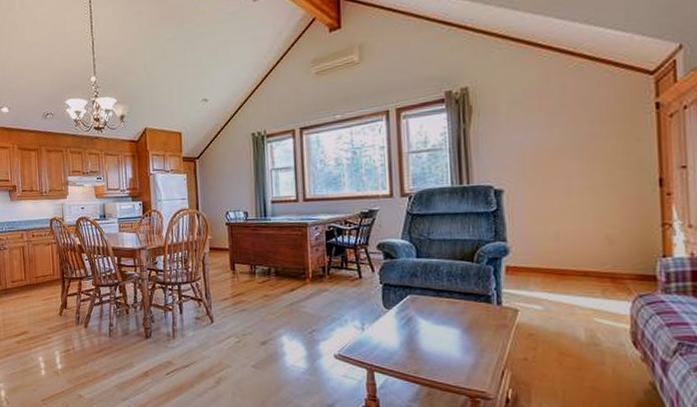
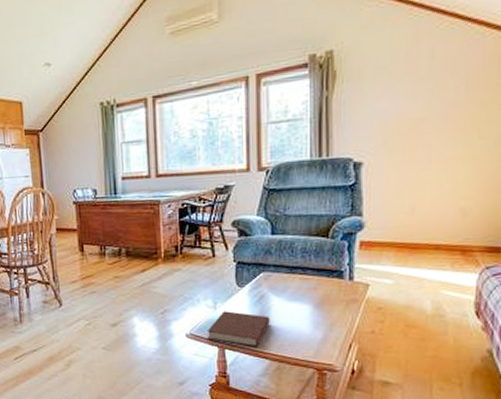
notebook: none [355,333,419,371] -> present [206,311,270,347]

